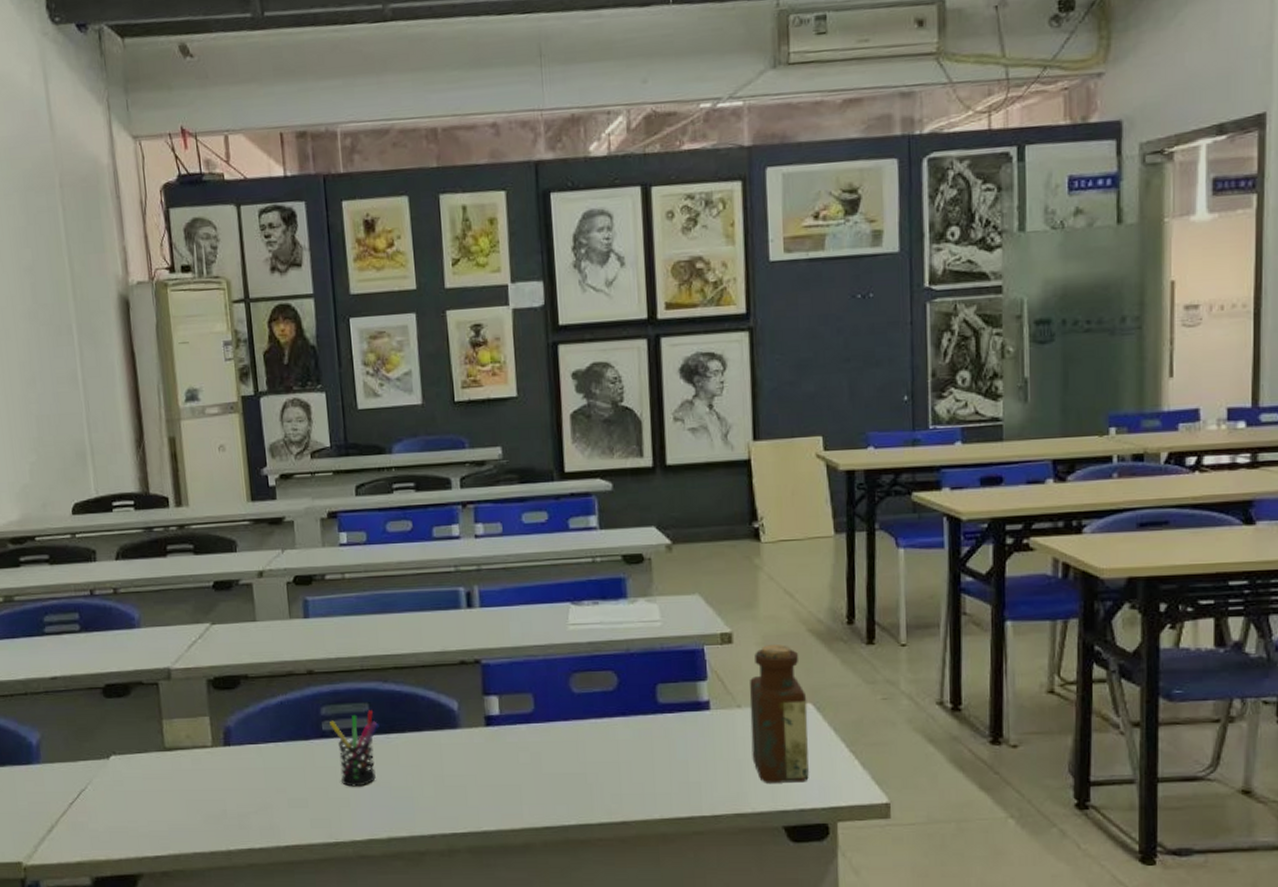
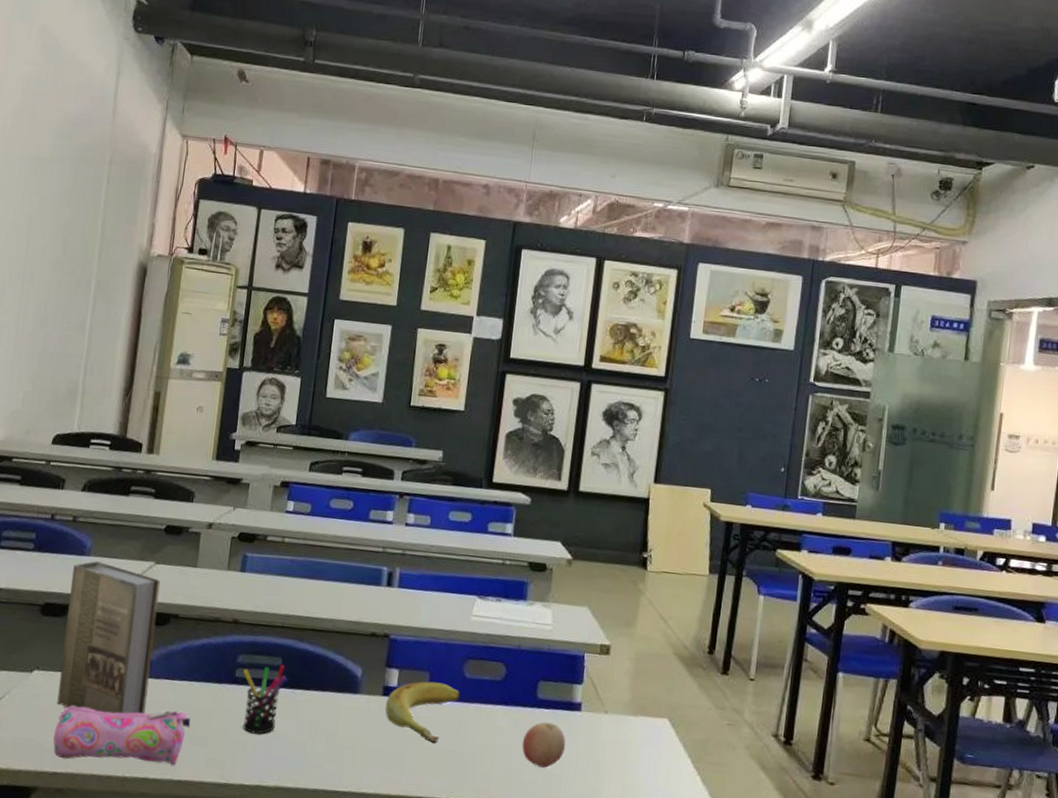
book: none [126,632,235,789] -> present [57,561,161,714]
pencil case: none [146,775,286,842] -> present [53,705,191,764]
banana: none [491,703,572,768] -> present [385,681,461,743]
fruit: none [649,727,700,776] -> present [522,722,566,768]
bottle: present [749,645,809,783] -> none [610,661,665,790]

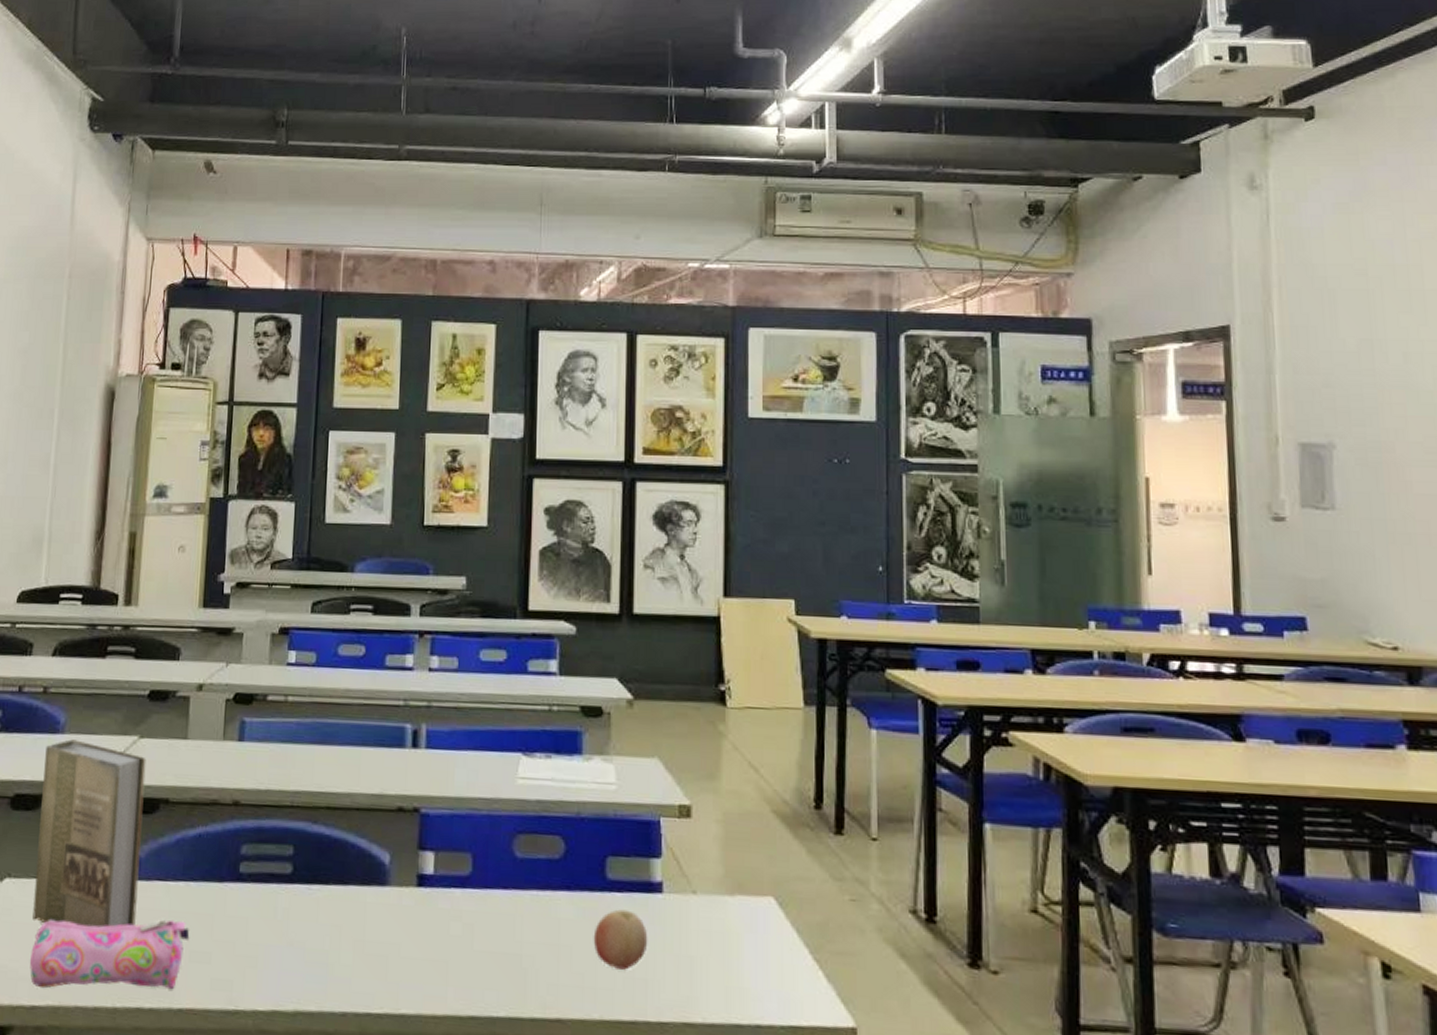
pen holder: present [243,664,288,735] -> none [248,854,302,945]
banana: present [385,681,461,743] -> none [422,865,512,944]

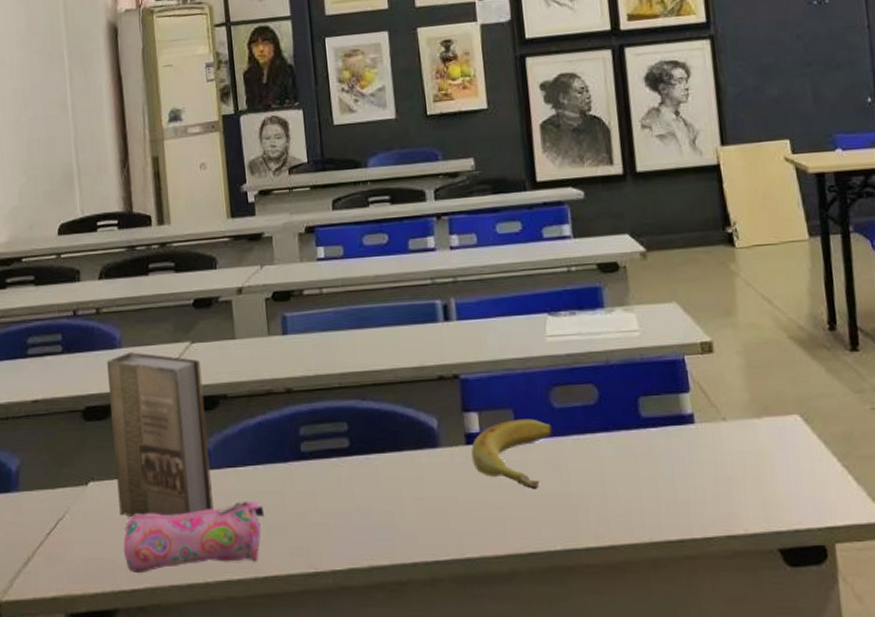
banana: none [422,865,512,944] -> present [471,419,553,488]
fruit: present [593,909,648,970] -> none [634,442,686,496]

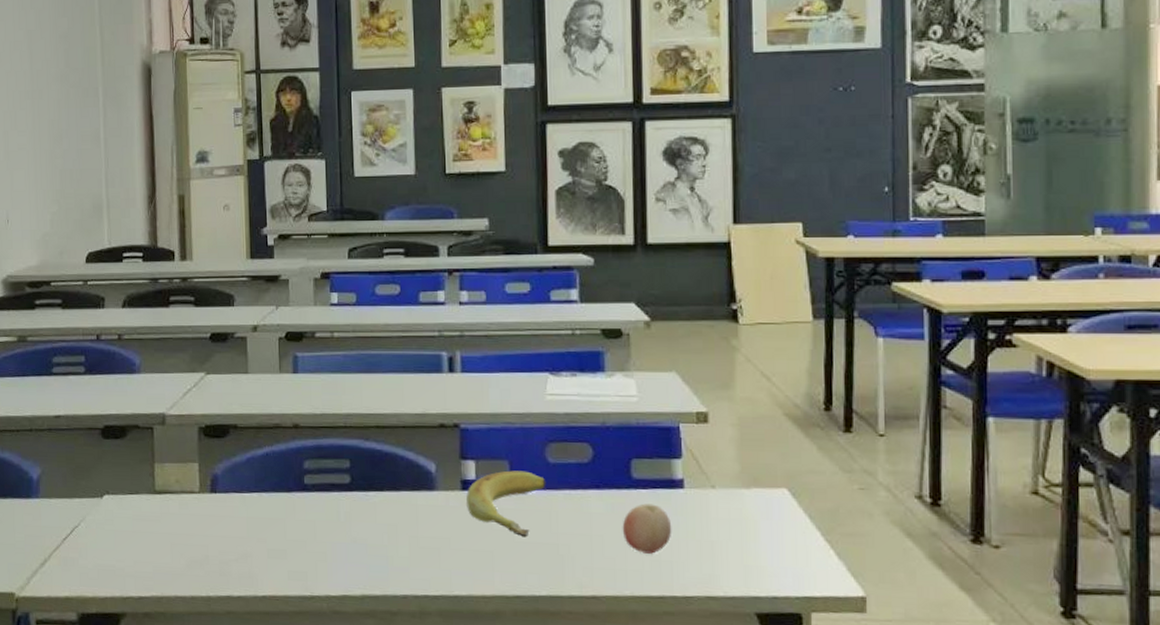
book: present [107,352,214,517] -> none [126,378,219,533]
pencil case: present [123,500,265,574] -> none [133,524,267,583]
fruit: none [634,442,686,496] -> present [622,503,672,554]

